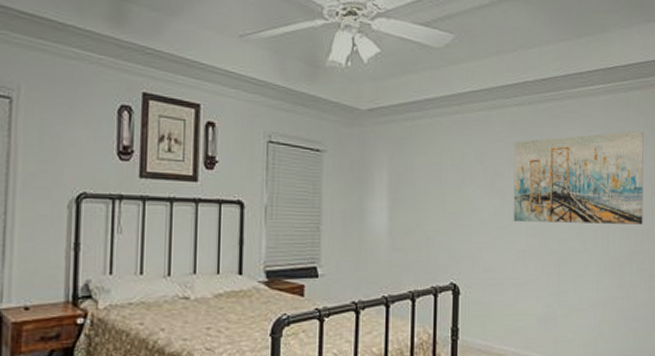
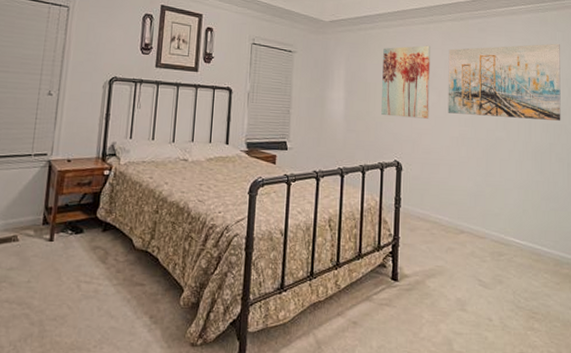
wall art: none [434,137,492,230] -> present [381,45,430,119]

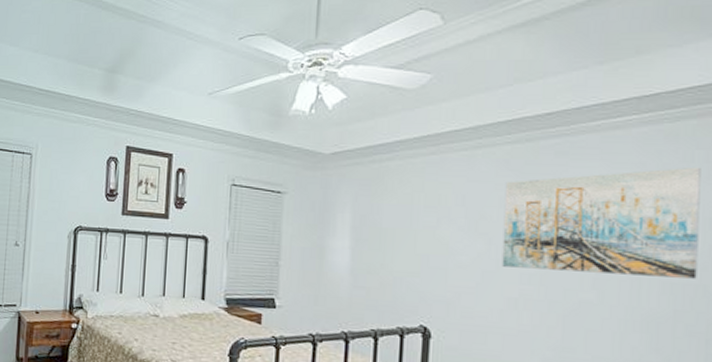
wall art: present [381,45,430,119] -> none [402,178,477,274]

